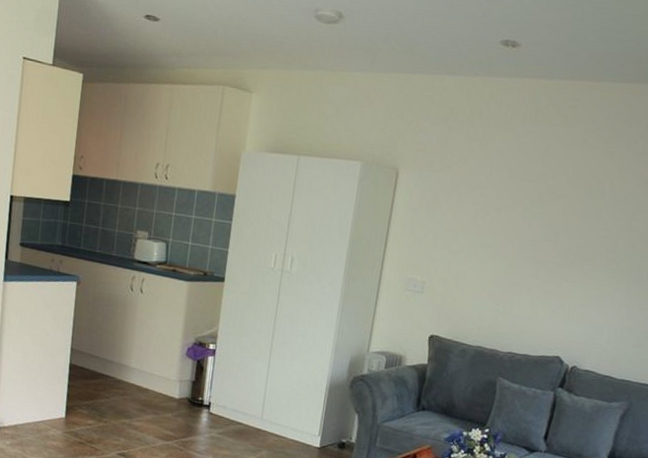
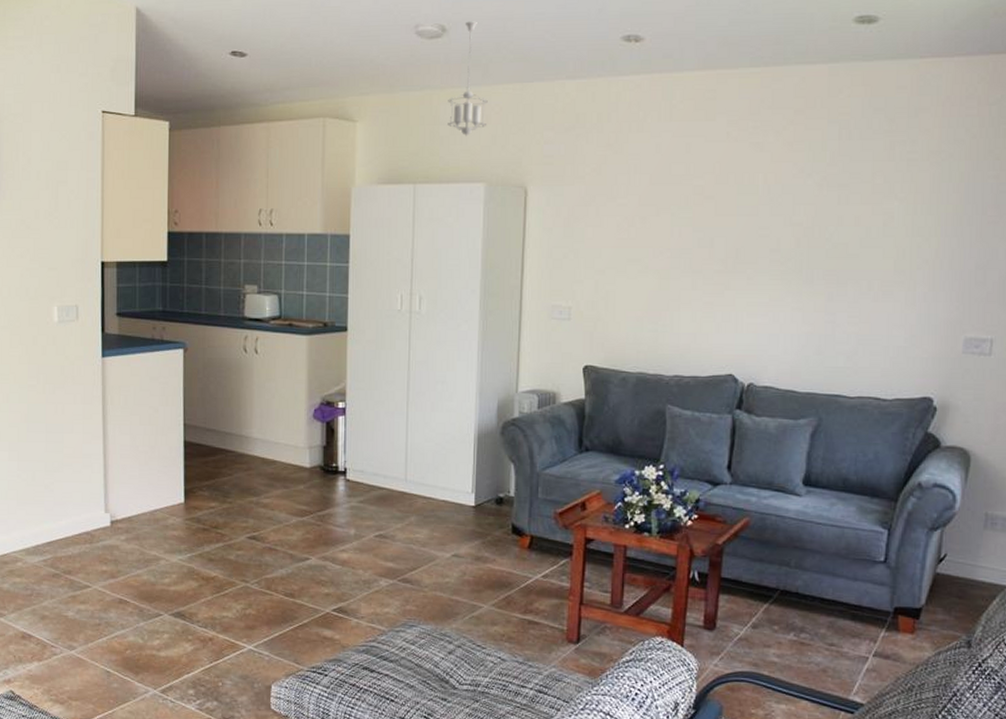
pendant light: none [334,11,373,117] -> present [447,21,488,137]

